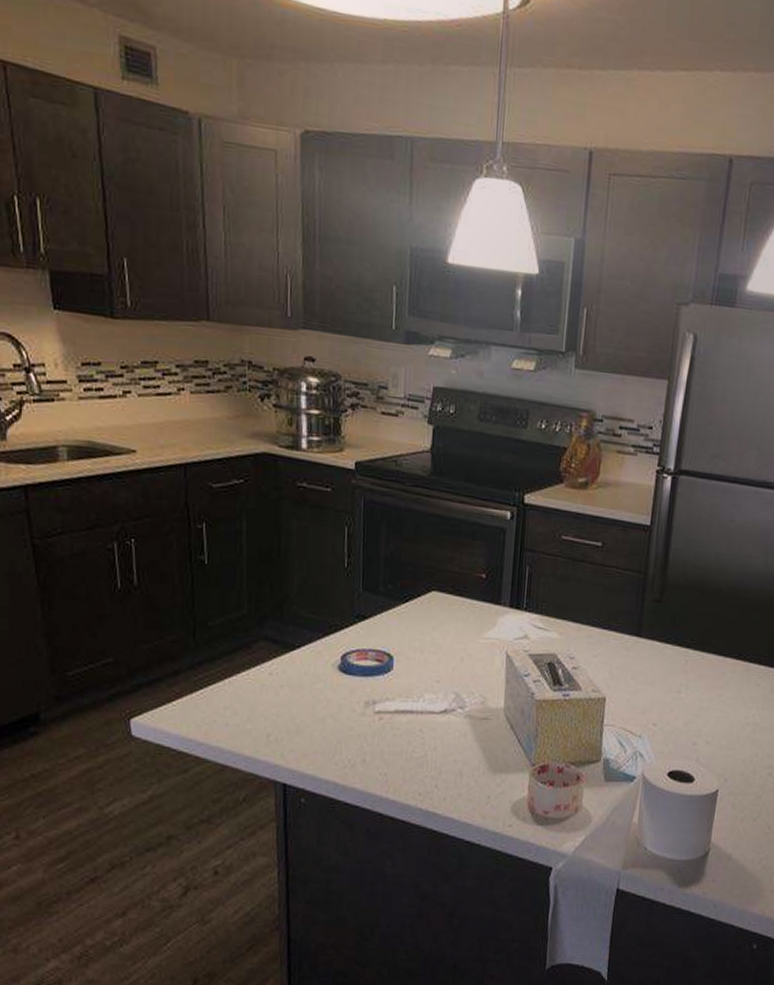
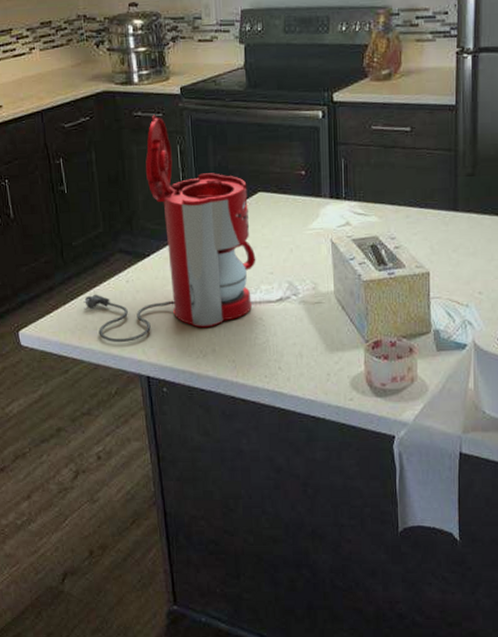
coffee maker: none [215,488,422,744] -> present [83,115,256,343]

